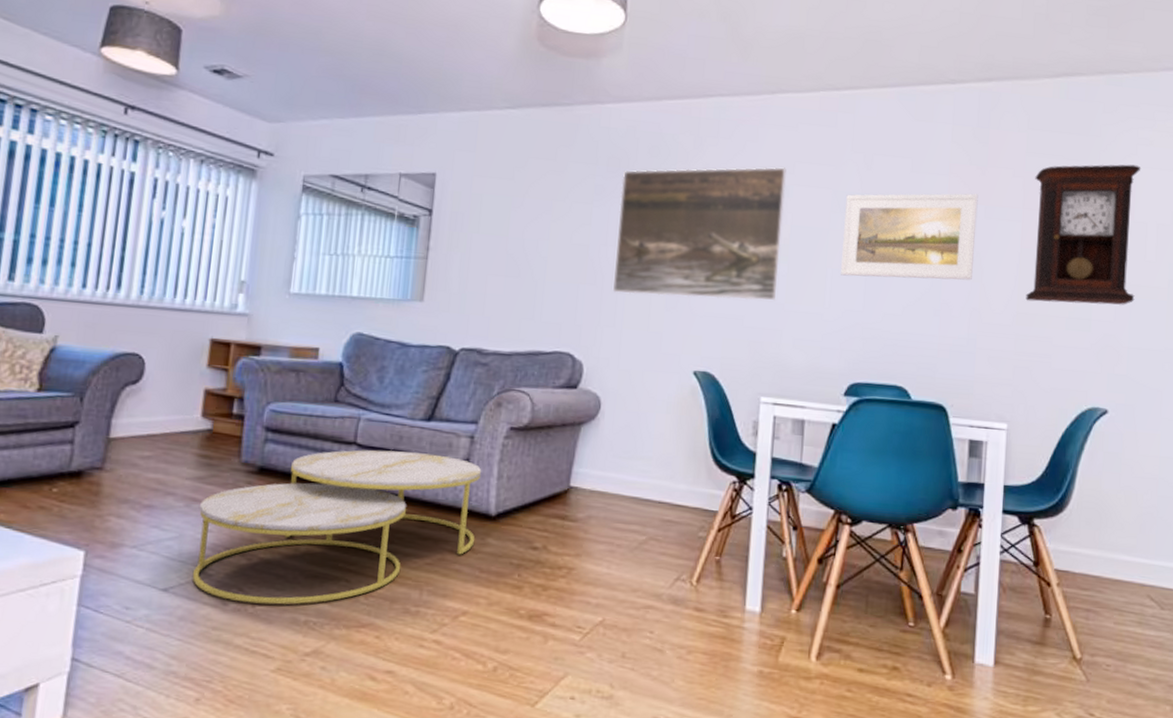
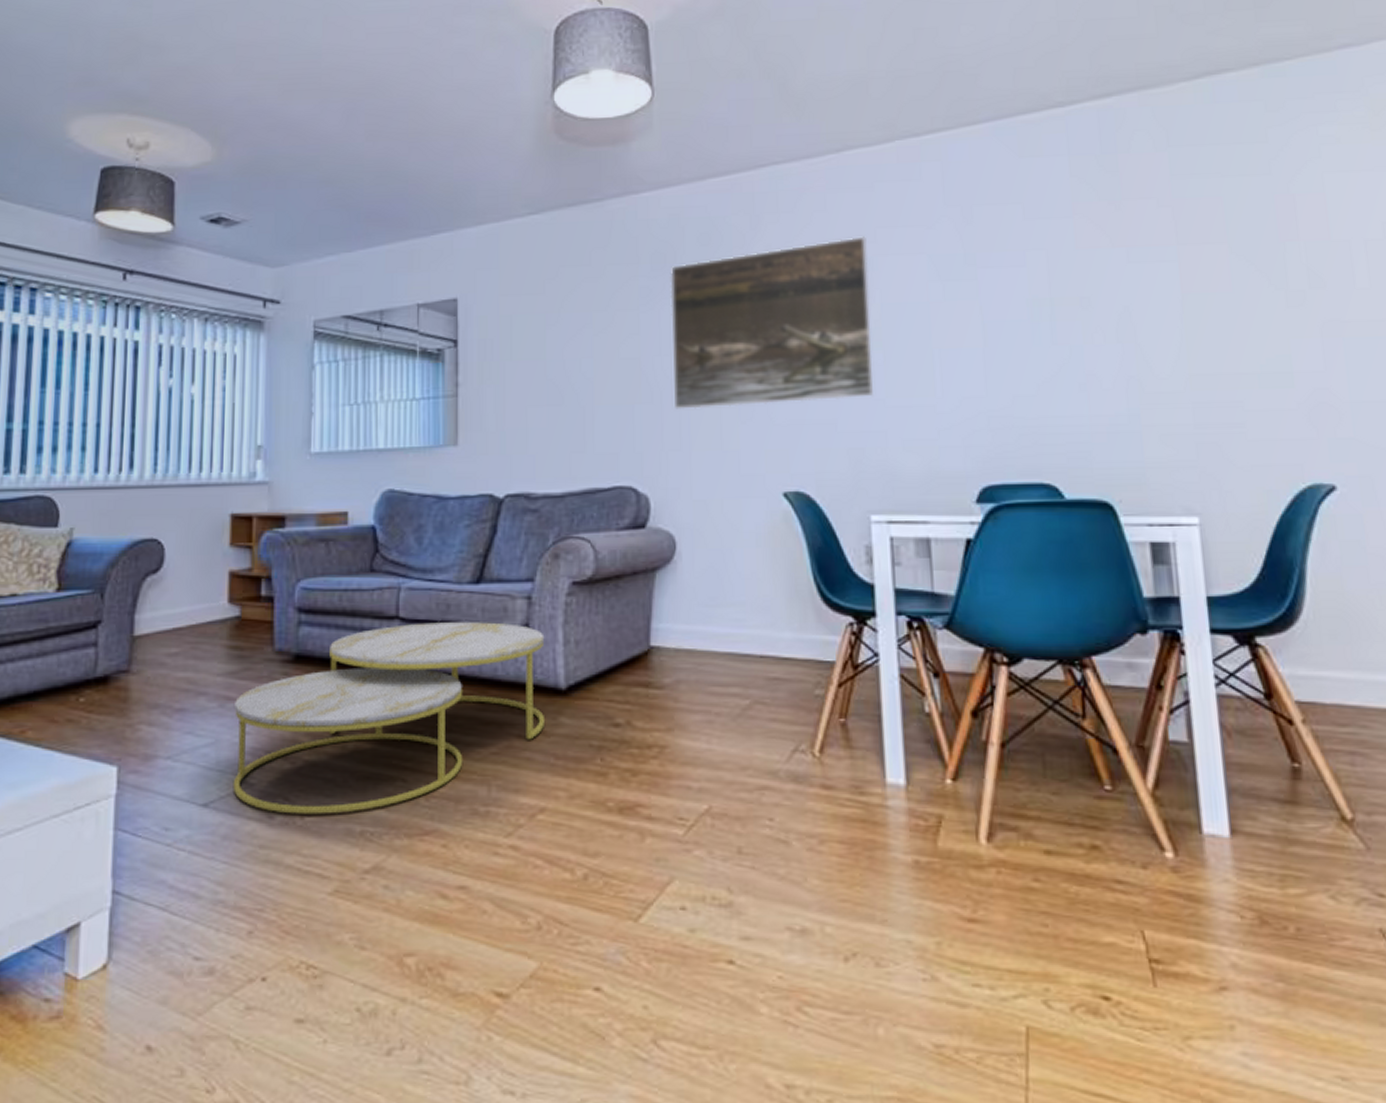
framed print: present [841,193,978,281] -> none [945,235,1123,356]
pendulum clock: present [1026,164,1141,305] -> none [1187,170,1349,358]

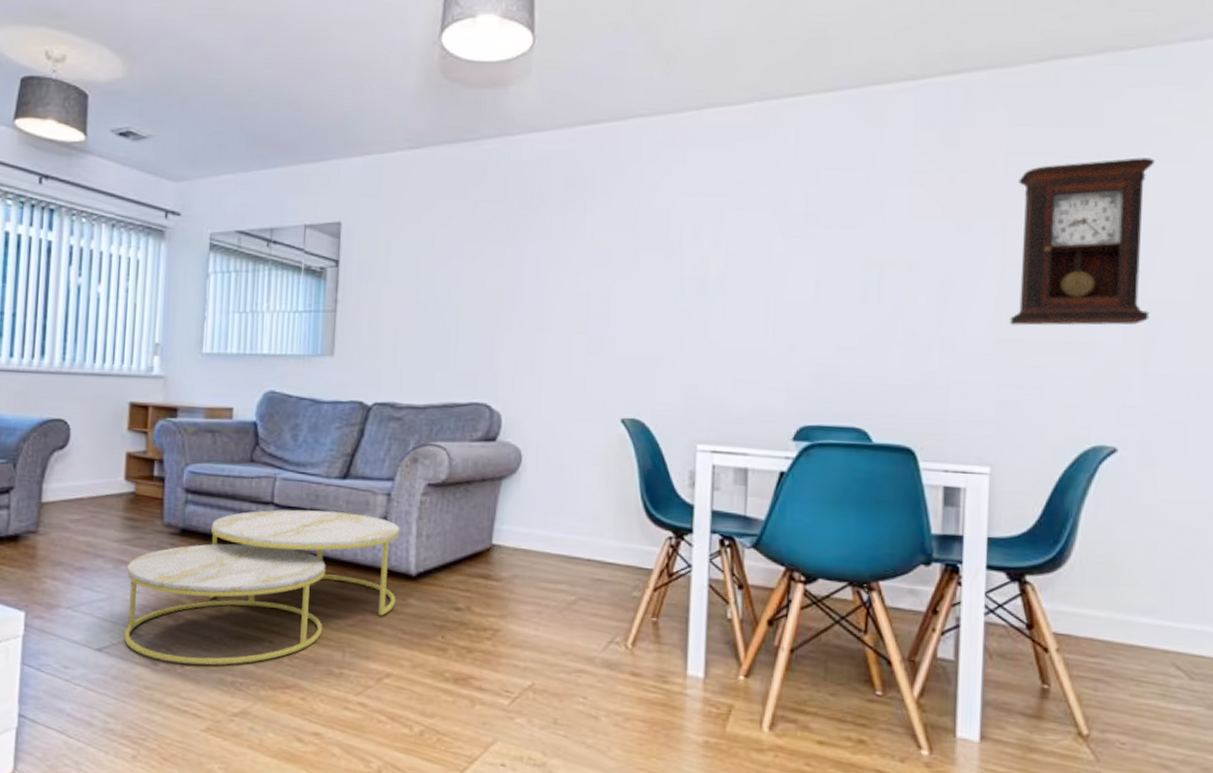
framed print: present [670,236,873,409] -> none [531,190,719,339]
pendulum clock: none [1187,170,1349,358] -> present [1010,157,1156,326]

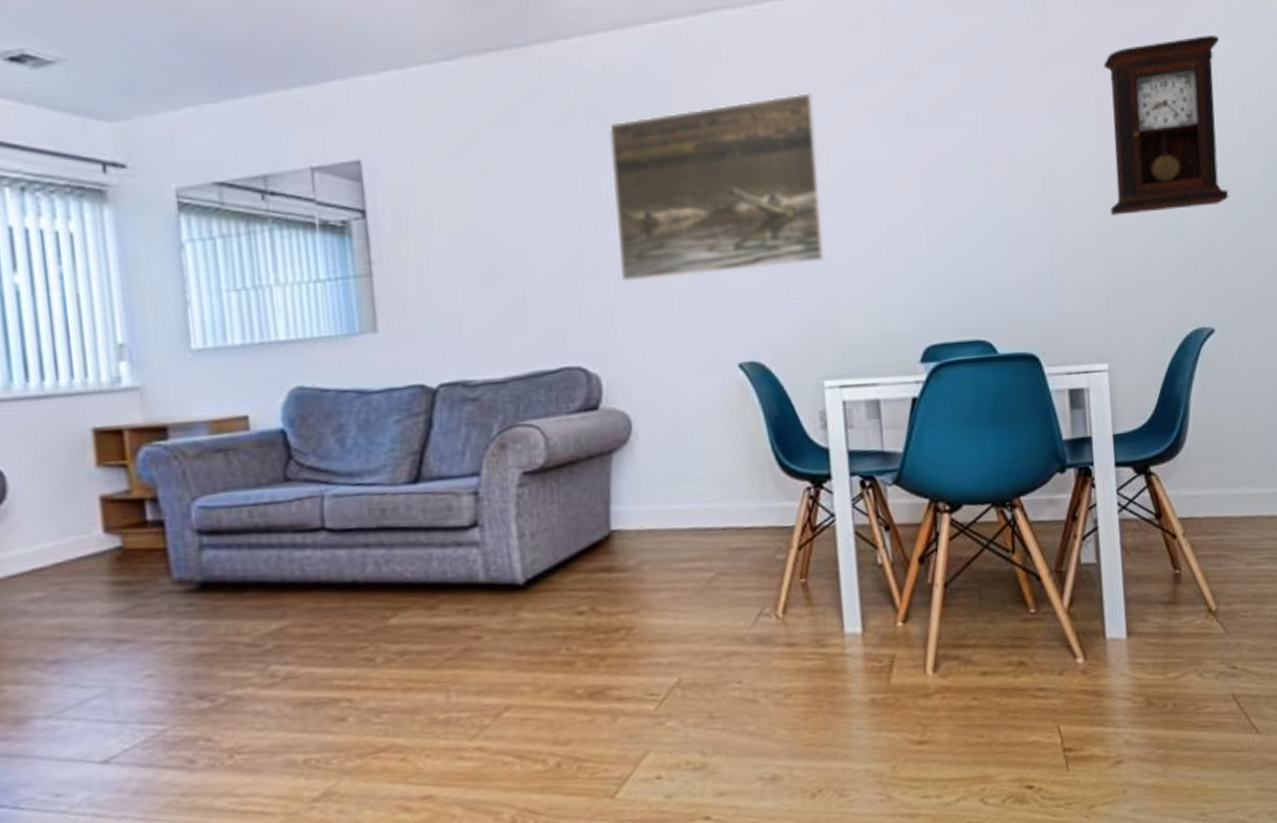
coffee table: present [123,509,400,665] -> none [128,522,504,756]
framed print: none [531,190,719,339] -> present [608,93,823,282]

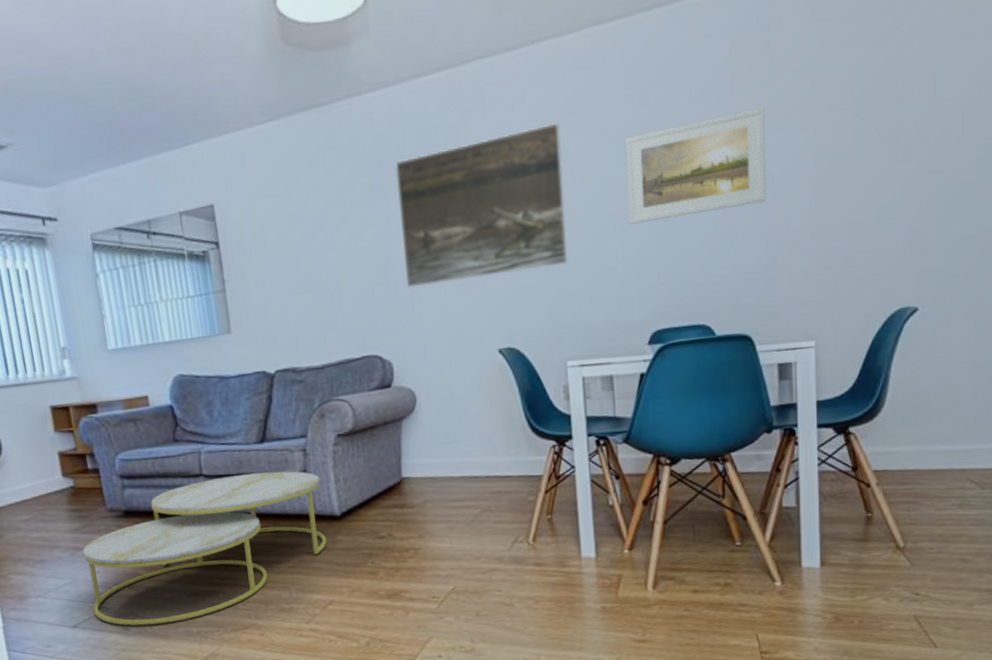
coffee table: none [128,522,504,756] -> present [83,471,327,626]
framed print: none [889,94,1048,218] -> present [625,107,766,225]
pendulum clock: present [1104,35,1229,216] -> none [824,36,942,211]

